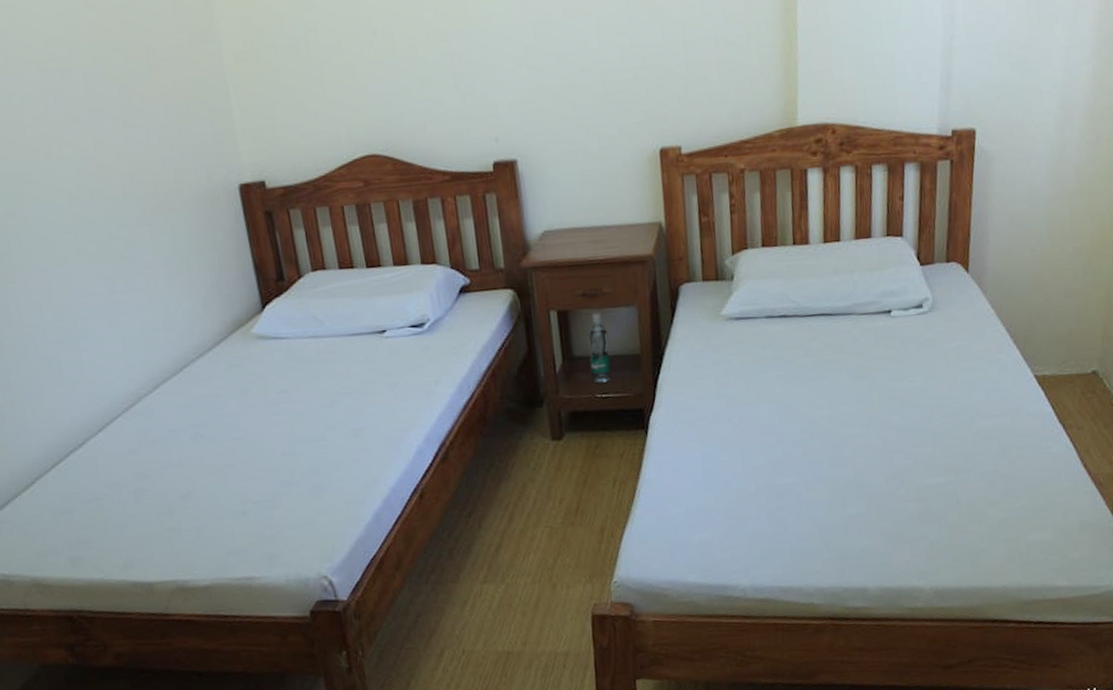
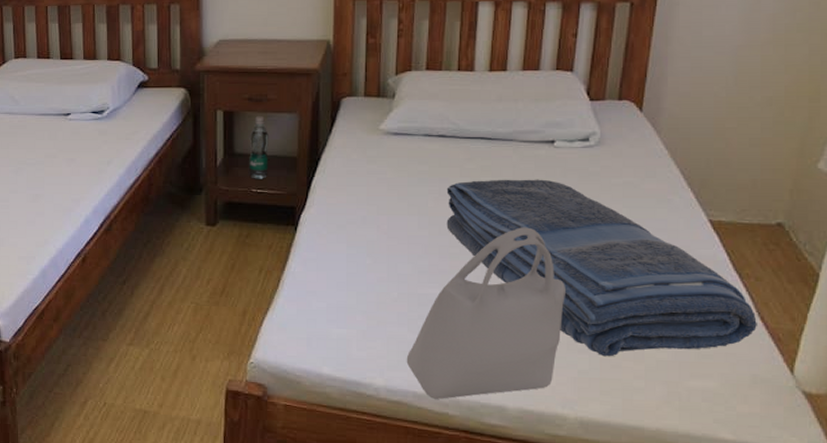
handbag: none [769,402,913,591] -> present [406,227,565,399]
towel: none [793,351,1082,524] -> present [446,179,757,357]

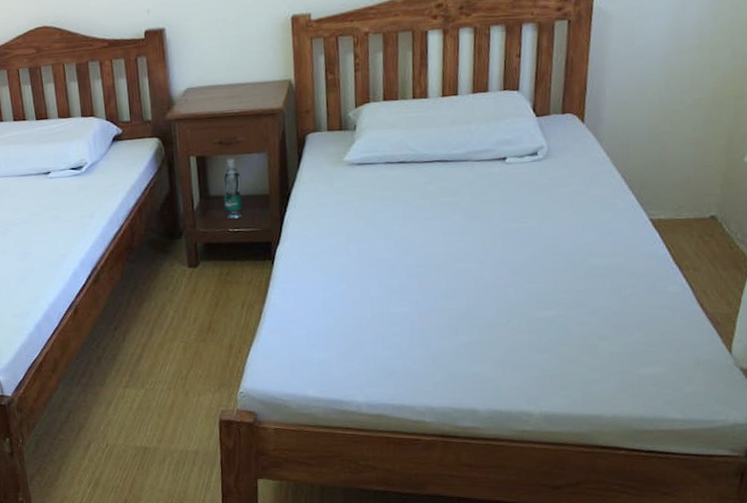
handbag: present [406,227,565,399] -> none [383,241,525,409]
towel: present [446,179,757,357] -> none [410,194,698,355]

